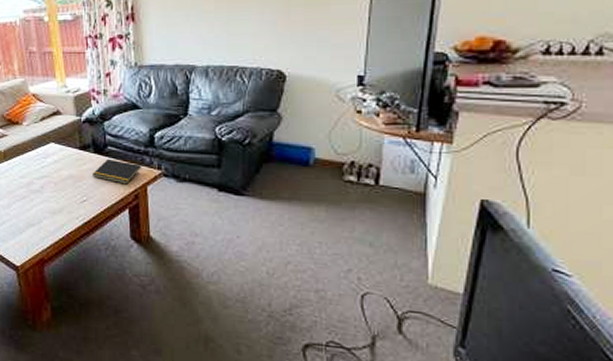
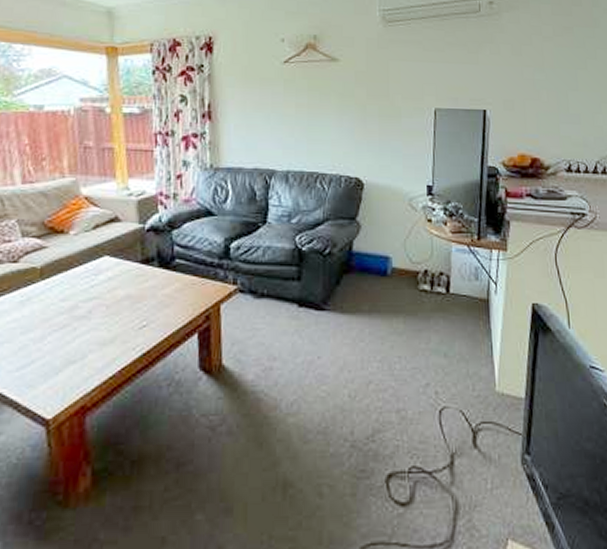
notepad: present [92,158,142,184] -> none [154,273,215,304]

